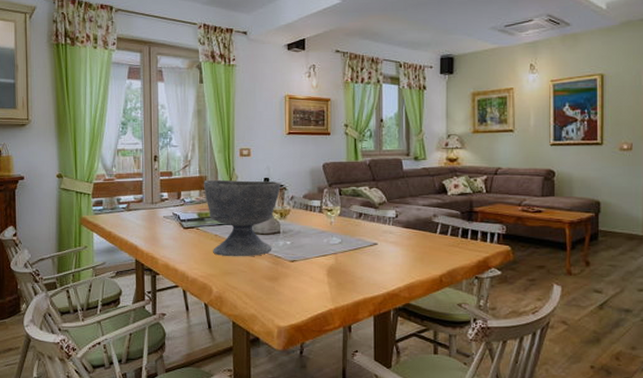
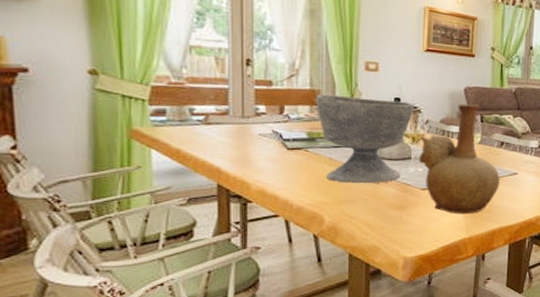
vase: none [286,179,361,285] -> present [418,103,500,214]

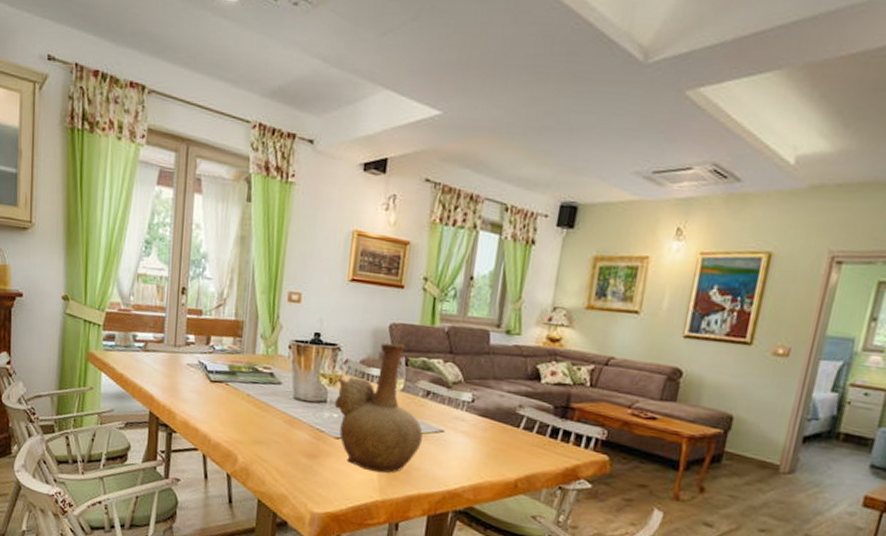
bowl: present [316,94,415,184] -> none [239,325,335,427]

